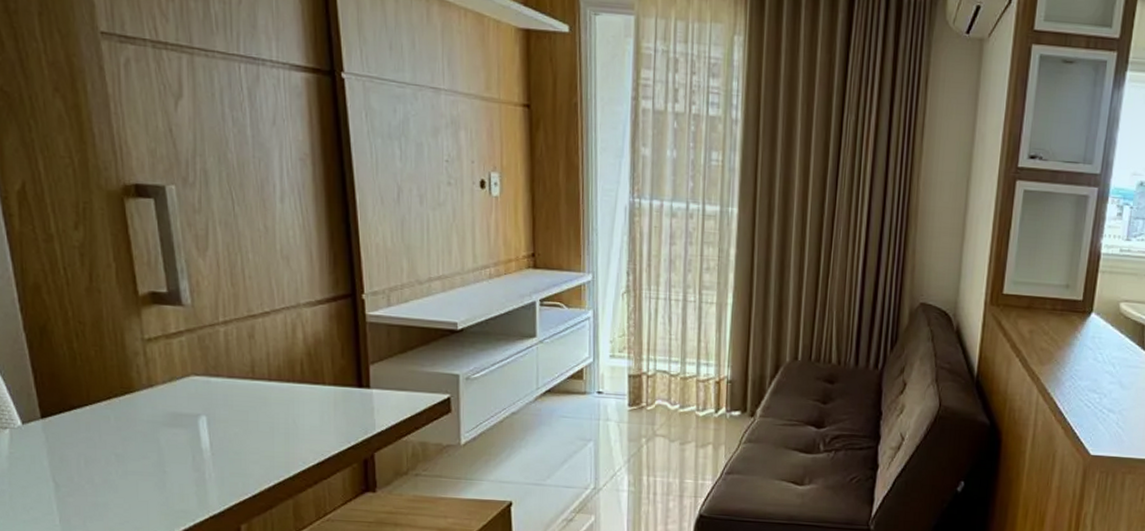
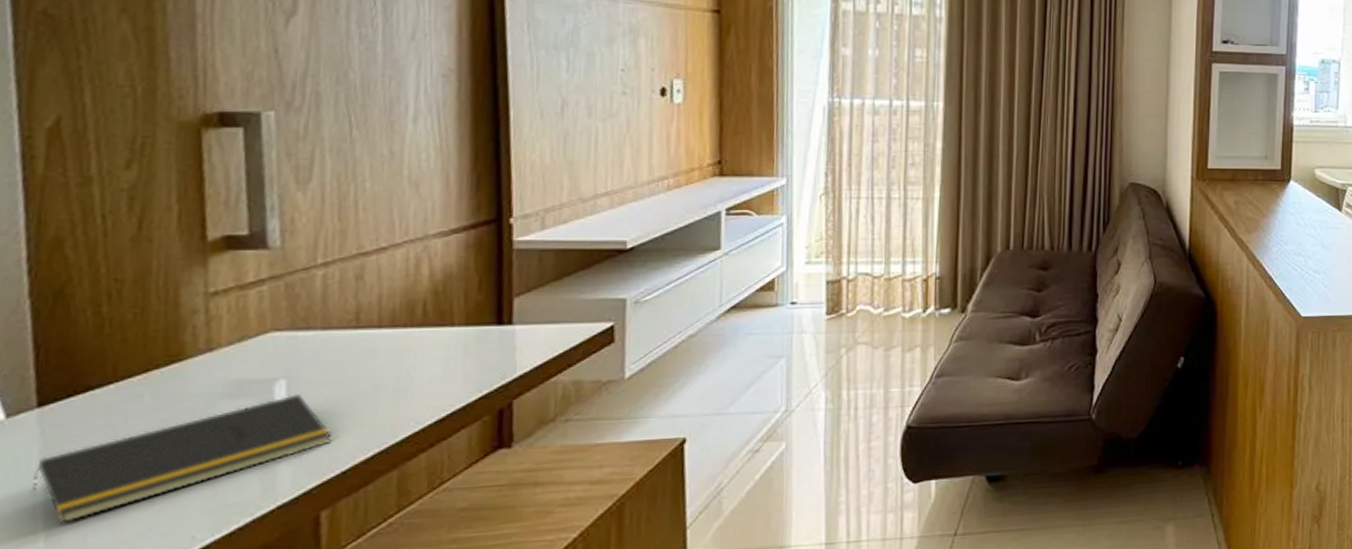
notepad: none [45,429,243,509] -> present [30,394,332,523]

